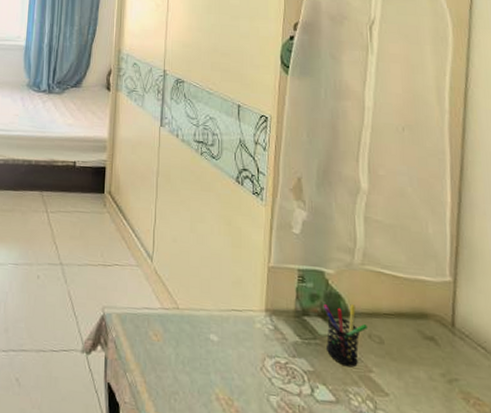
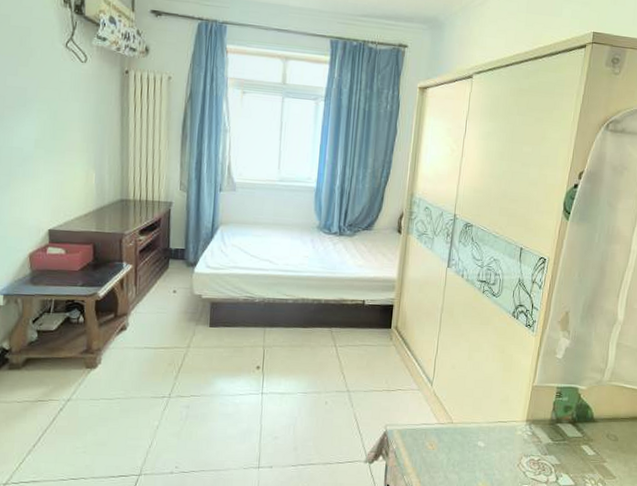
pen holder: present [324,304,367,368] -> none [572,412,607,460]

